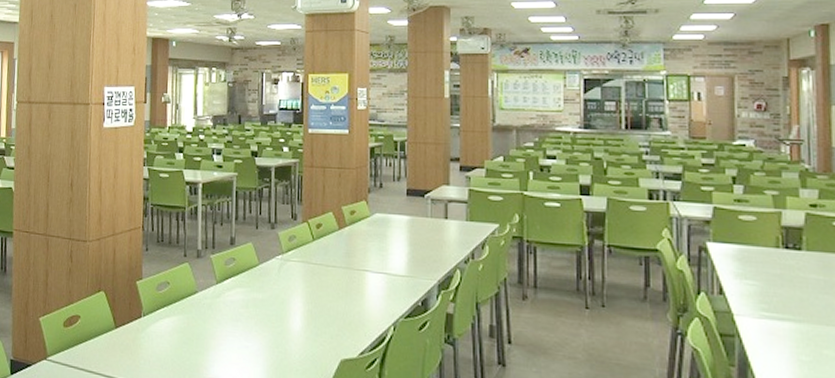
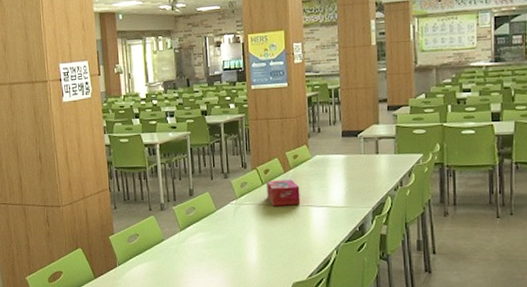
tissue box: none [318,236,356,268] -> present [266,179,301,206]

